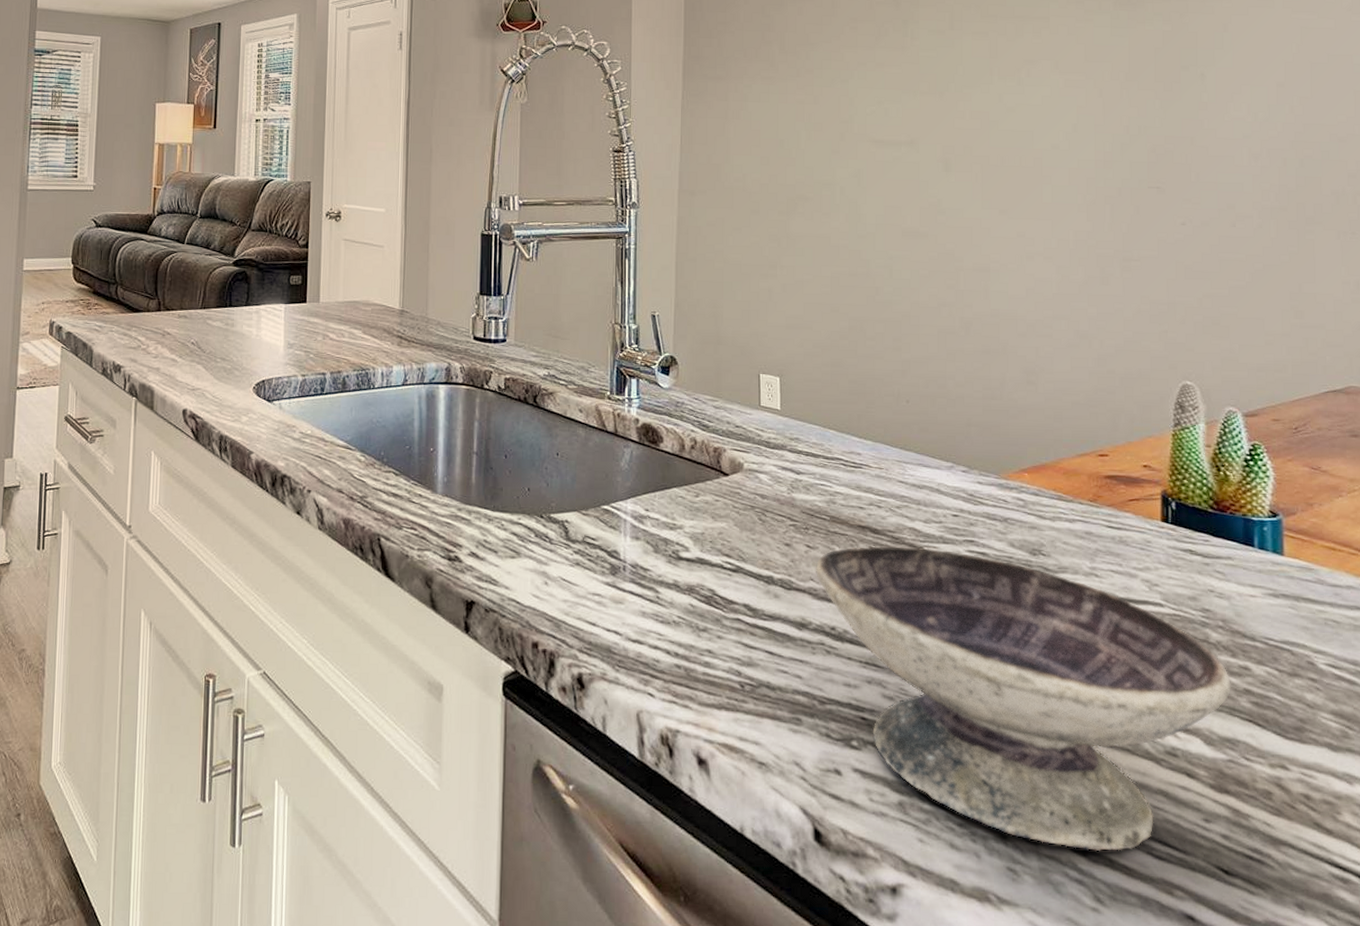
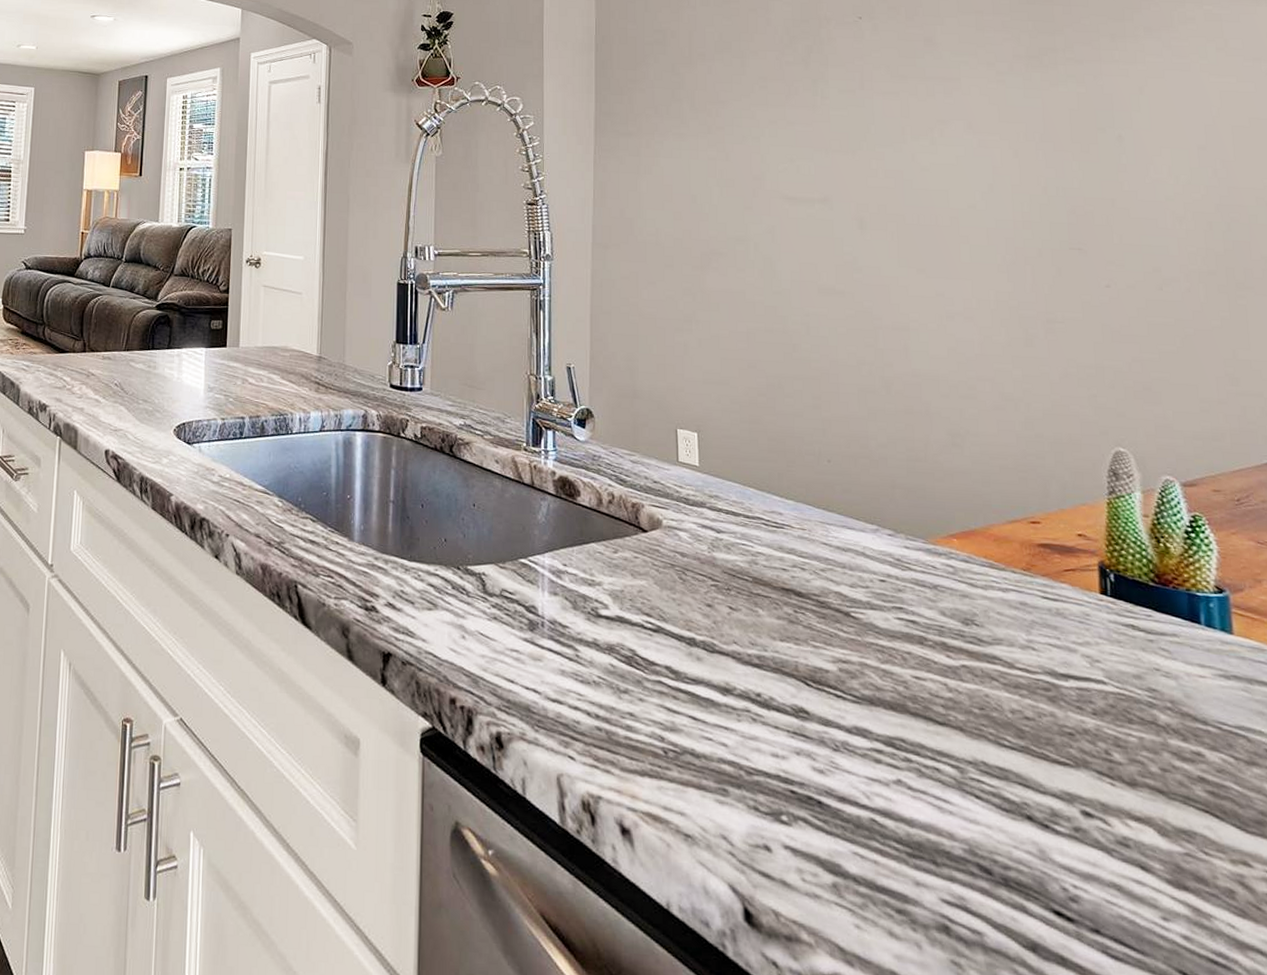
bowl: present [816,546,1231,851] -> none [739,610,1184,948]

